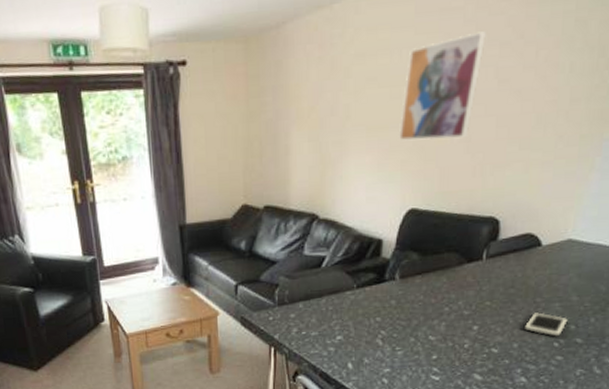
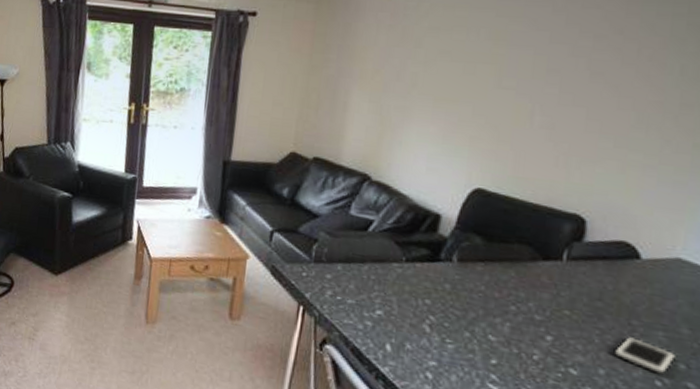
wall art: present [398,31,487,141] -> none [468,22,579,125]

